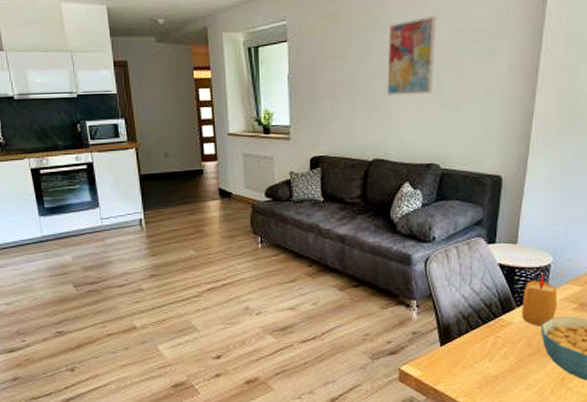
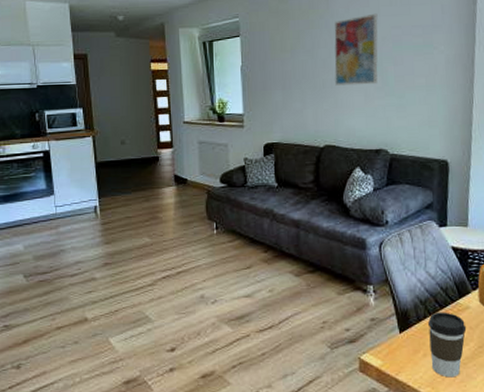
coffee cup: none [470,327,508,389] -> present [428,312,467,378]

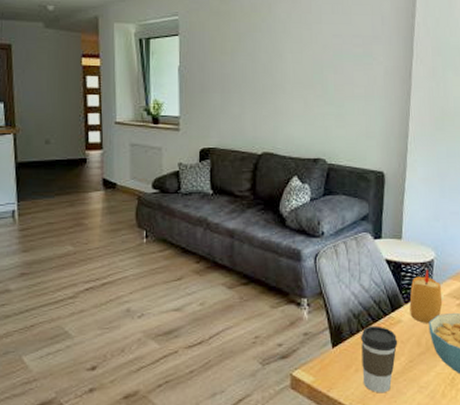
wall art: present [334,13,378,86] -> none [275,20,320,92]

